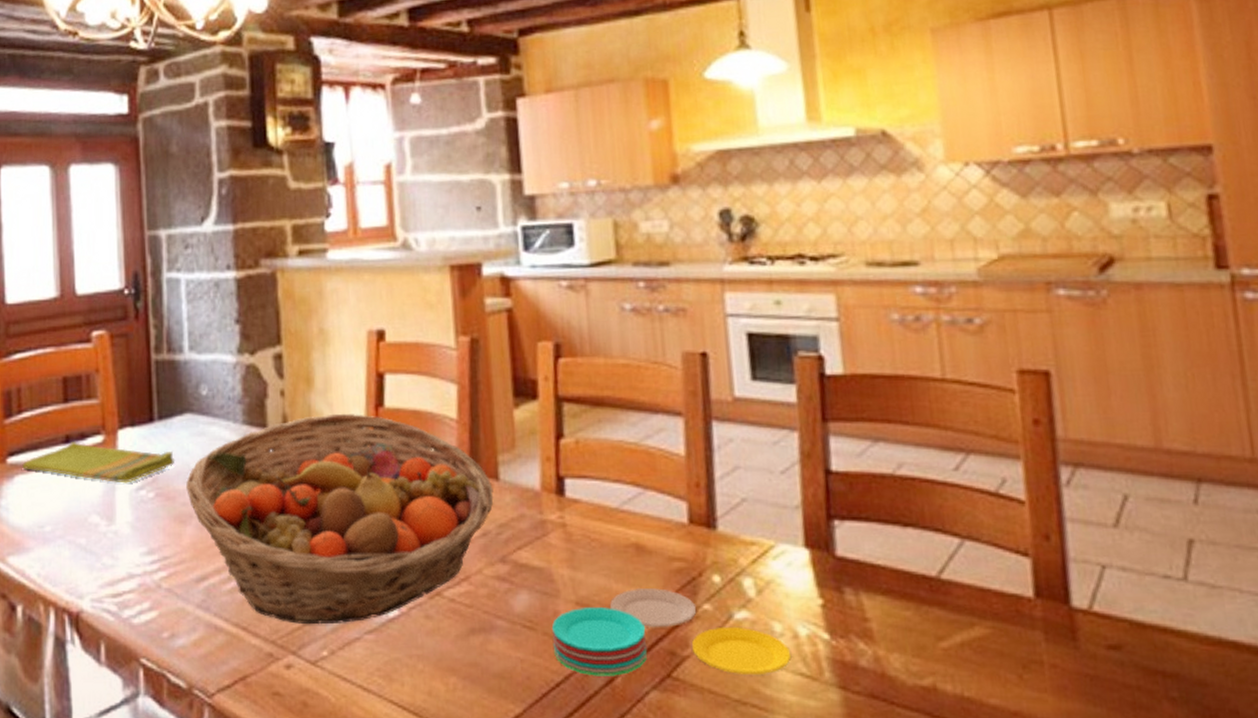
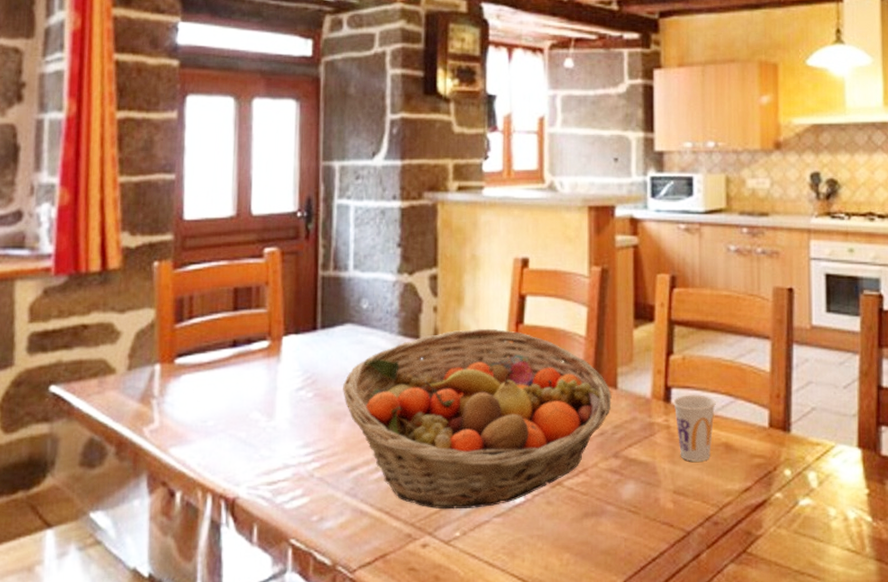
dish towel: present [22,441,175,484] -> none [189,345,334,384]
plate: present [551,588,792,676] -> none [652,480,842,552]
cup: none [568,485,621,567] -> present [673,395,716,462]

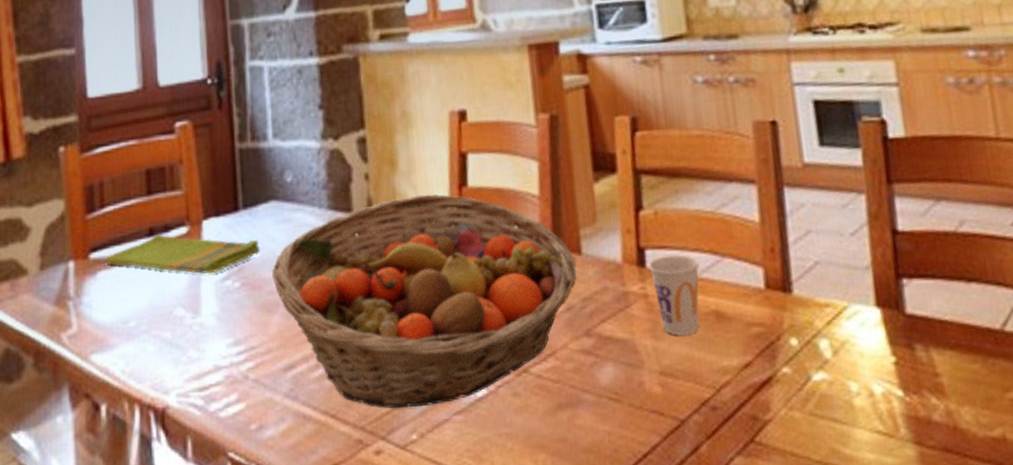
dish towel: none [189,345,334,384] -> present [105,233,261,275]

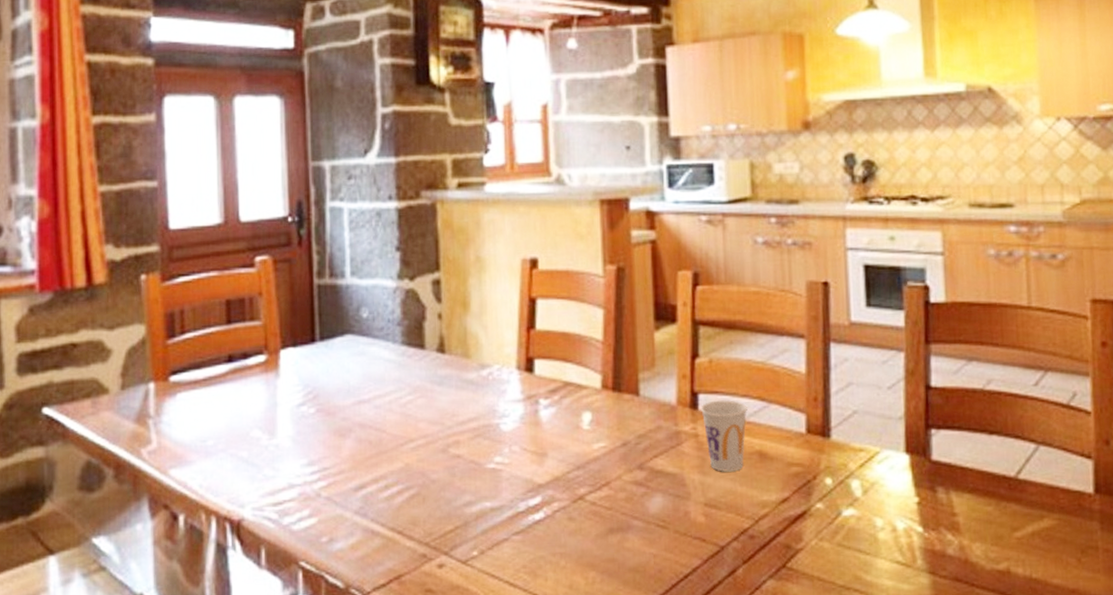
dish towel: present [105,233,261,275] -> none [185,360,336,400]
fruit basket: present [272,194,577,409] -> none [346,335,634,528]

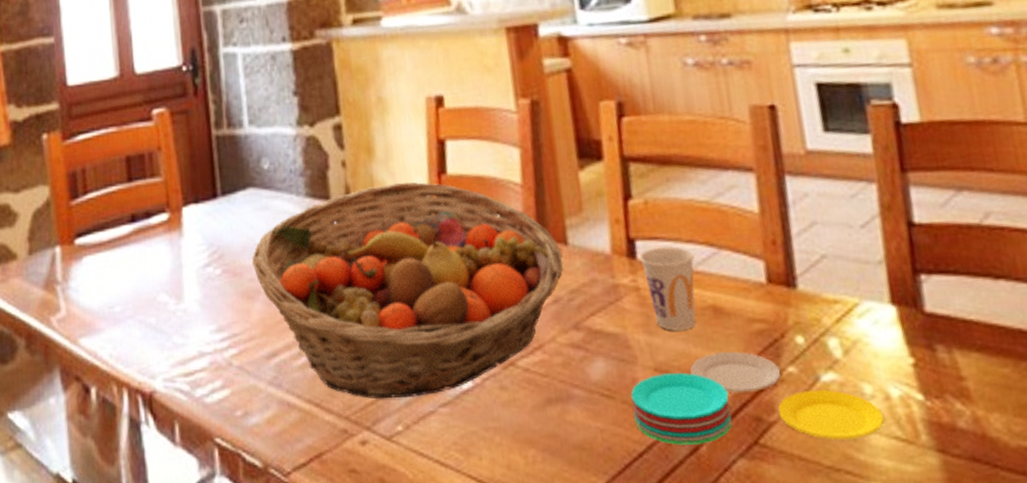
fruit basket: none [346,335,634,528] -> present [252,182,564,399]
plate: none [682,490,890,568] -> present [630,351,885,445]

